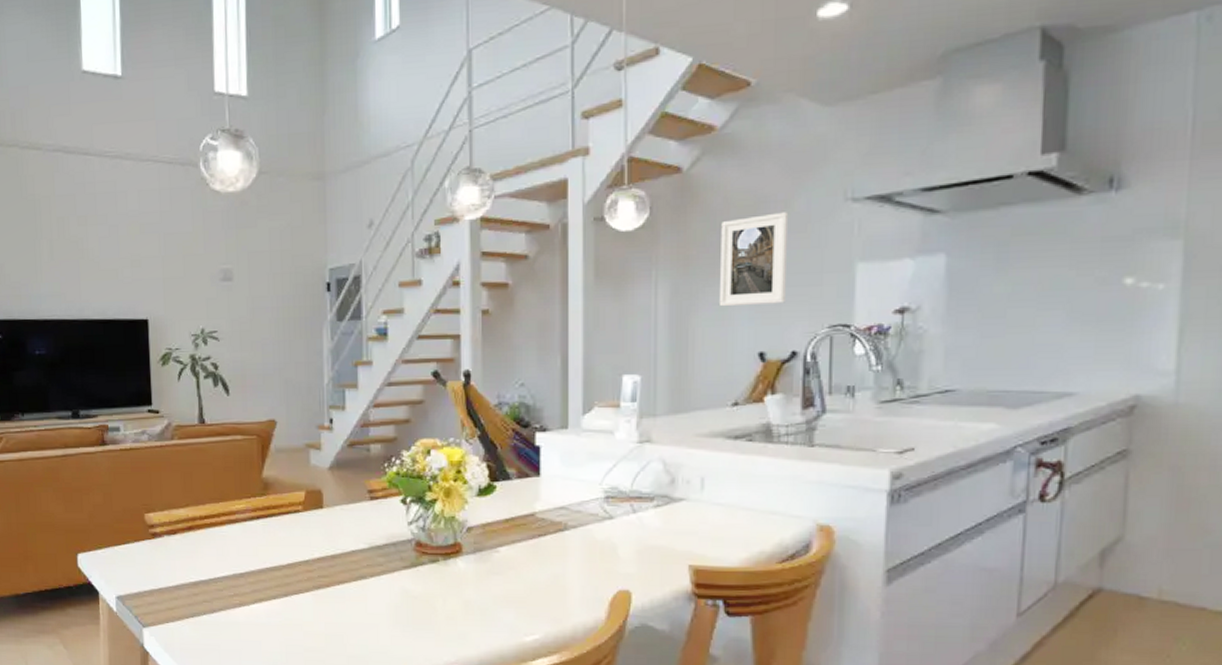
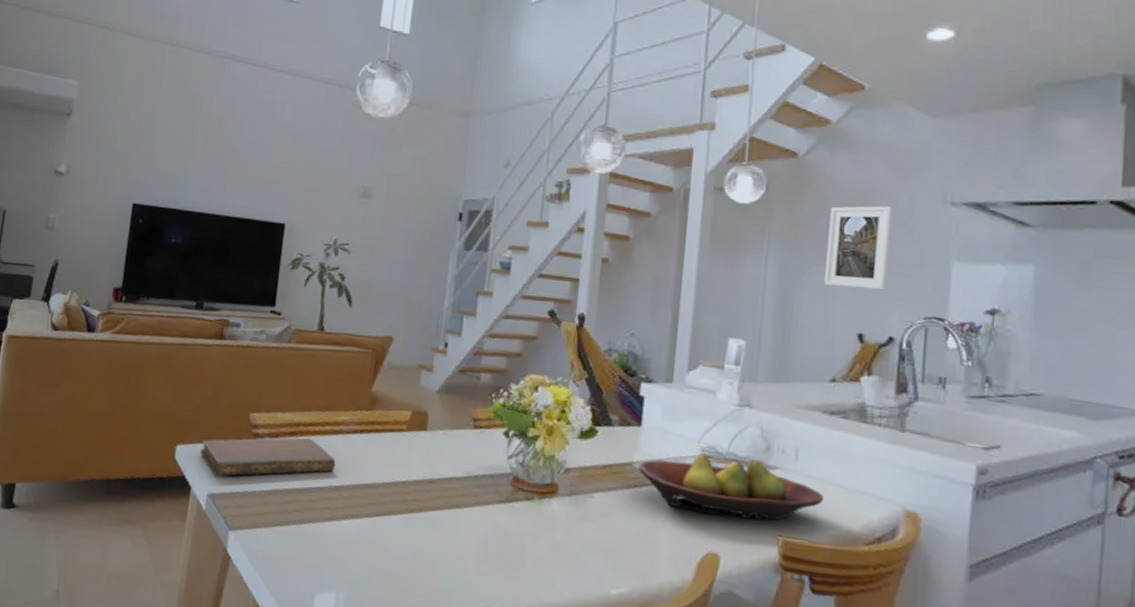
notebook: none [102,530,237,579] -> present [200,437,336,477]
fruit bowl: none [541,495,734,554] -> present [638,453,825,521]

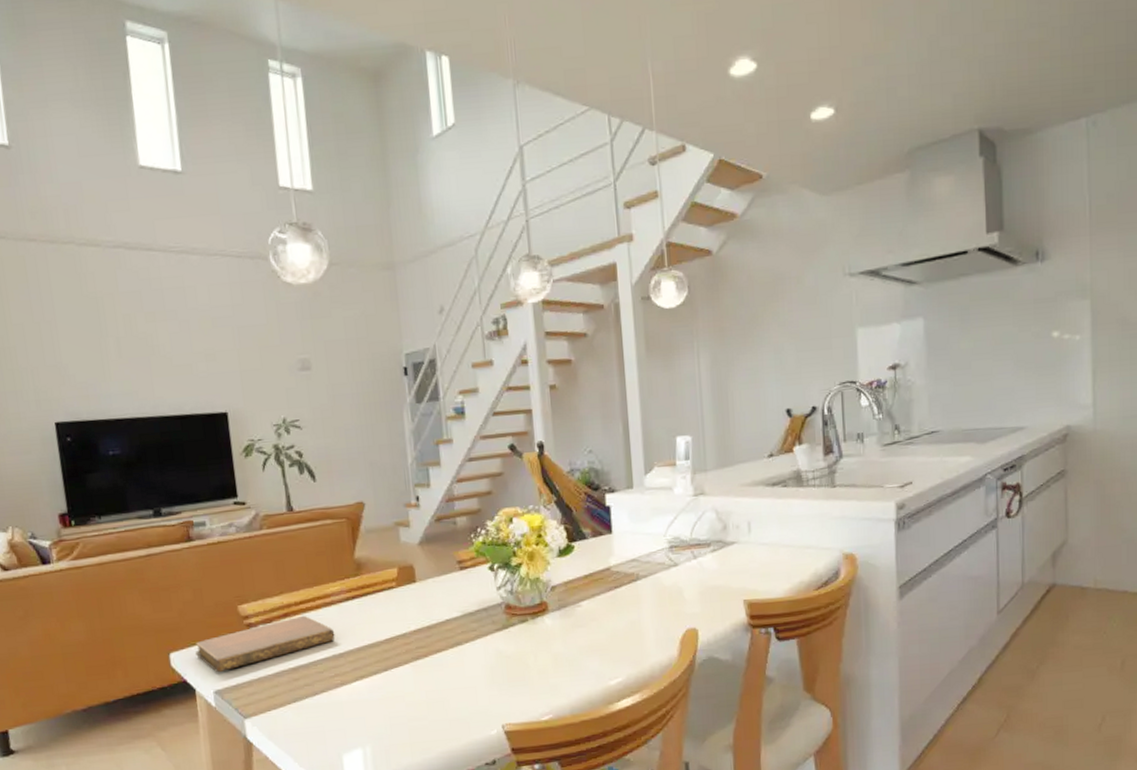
fruit bowl: present [638,453,825,521] -> none [616,540,777,598]
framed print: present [823,205,893,291] -> none [748,287,804,372]

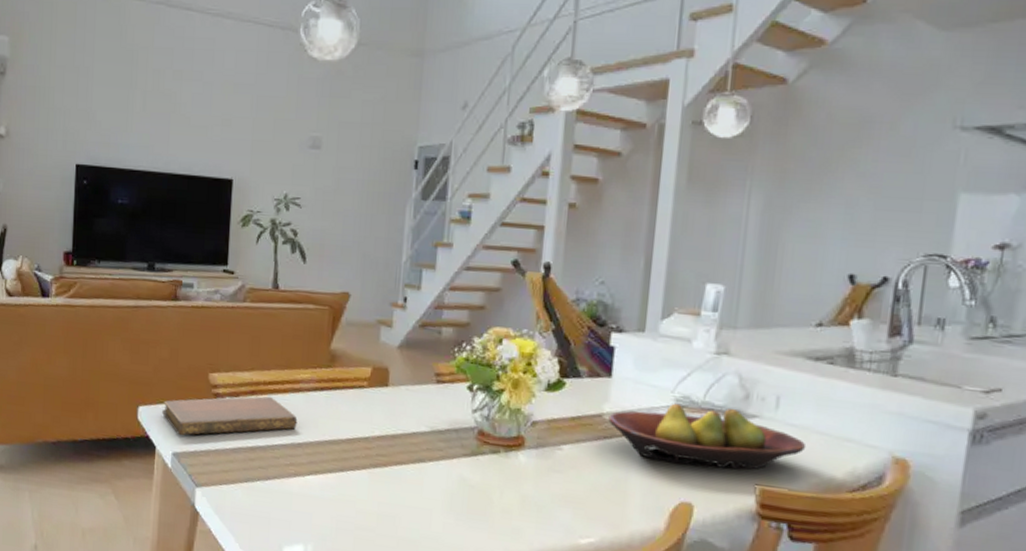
fruit bowl: none [616,540,777,598] -> present [608,403,807,470]

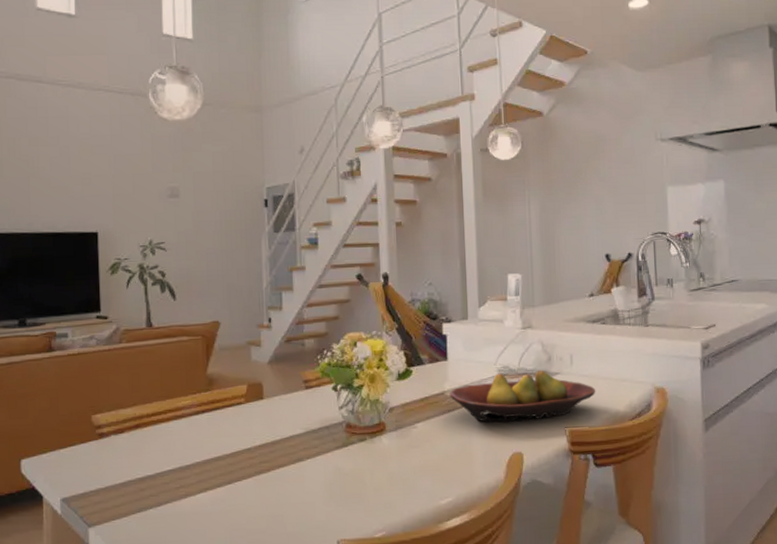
notebook: present [162,396,298,436] -> none [47,427,183,481]

